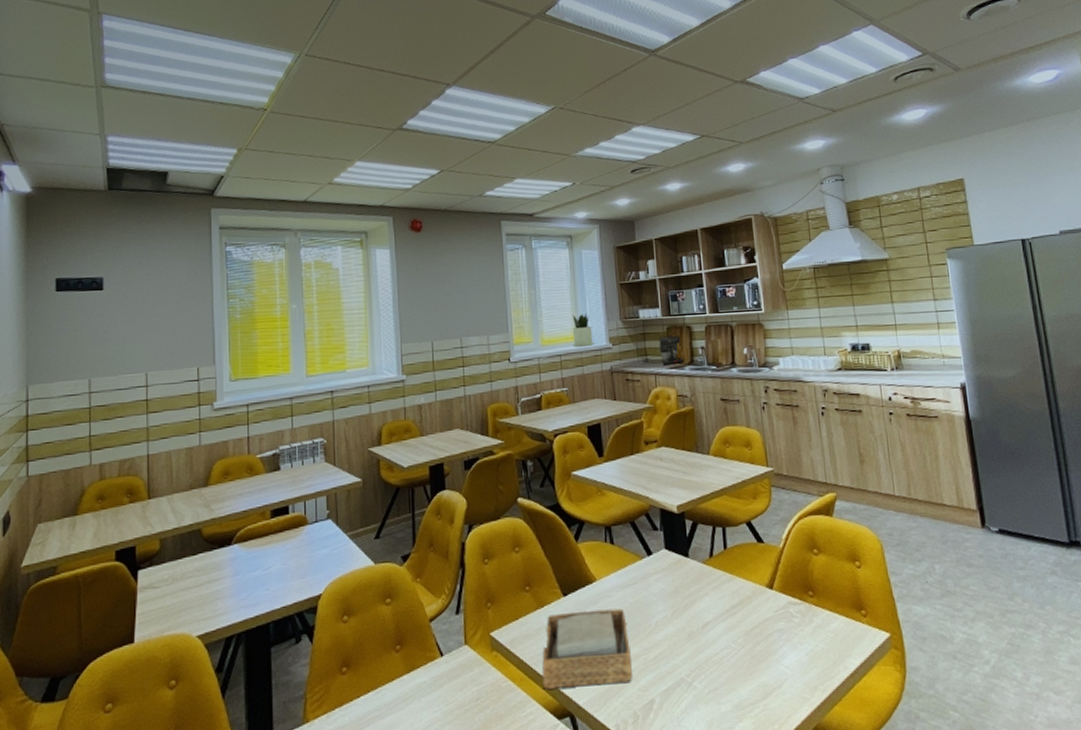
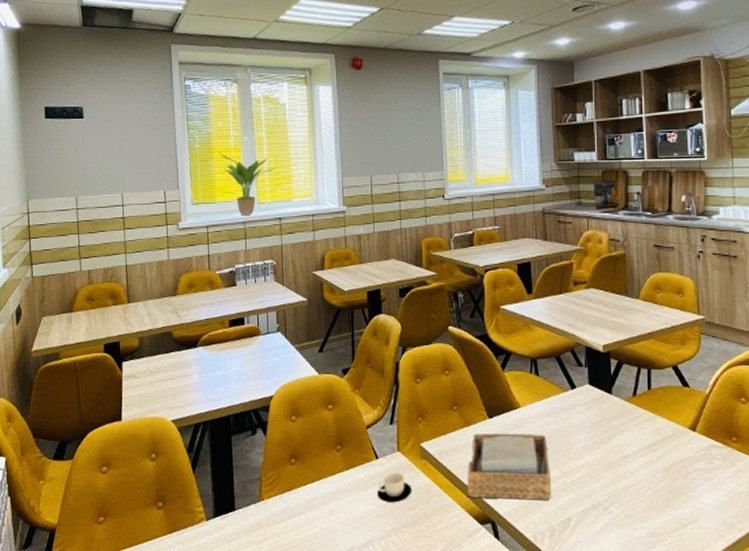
potted plant: none [263,322,327,391] -> present [218,152,275,216]
cup: none [442,669,482,707] -> present [377,472,413,503]
planter: present [572,313,595,348] -> none [506,154,528,188]

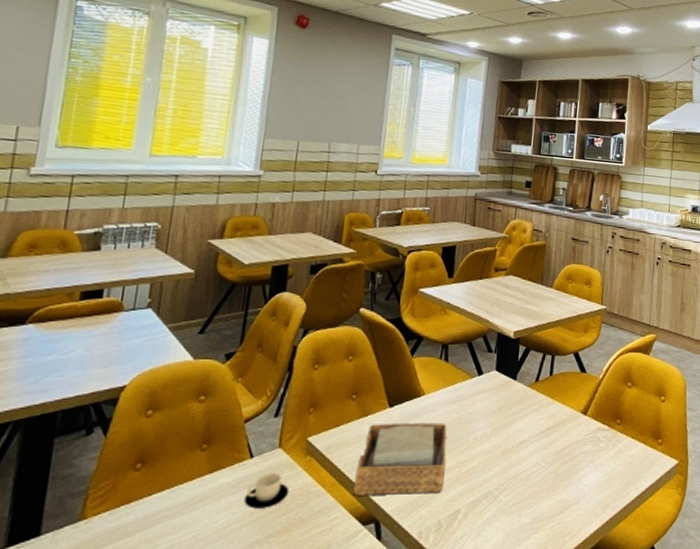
potted plant: present [218,152,275,216] -> none [107,90,181,169]
coffee maker: present [593,178,618,209] -> none [524,172,545,201]

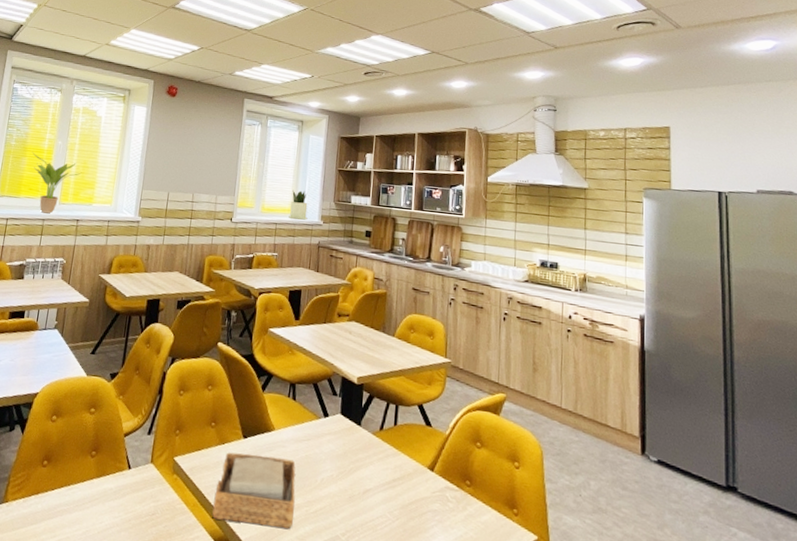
potted plant: none [107,90,181,169] -> present [32,152,82,214]
cup: present [244,472,290,509] -> none [123,484,159,517]
planter: none [442,138,464,172] -> present [288,190,308,221]

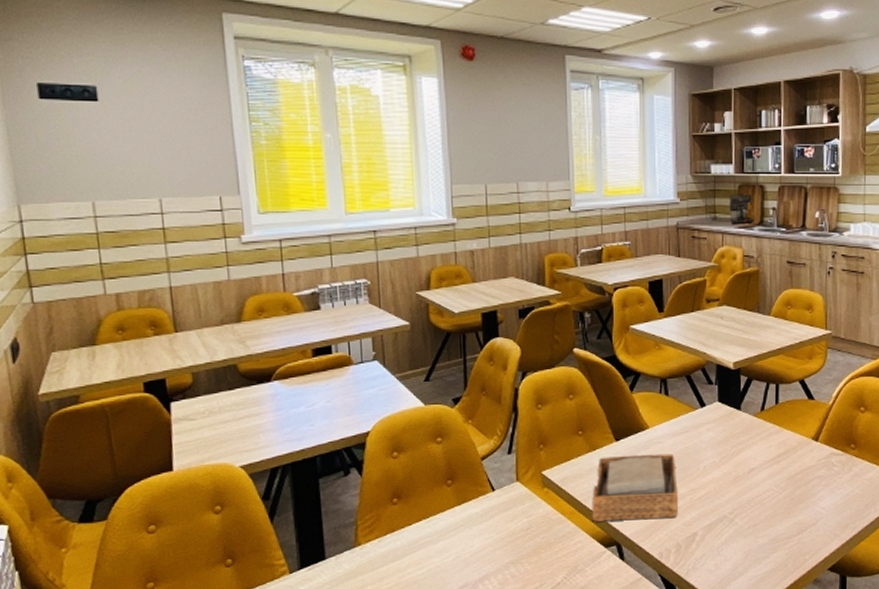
potted plant: present [32,152,82,214] -> none [292,151,367,228]
planter: present [288,190,308,221] -> none [638,165,661,201]
coffee maker: none [364,222,385,250] -> present [729,192,753,225]

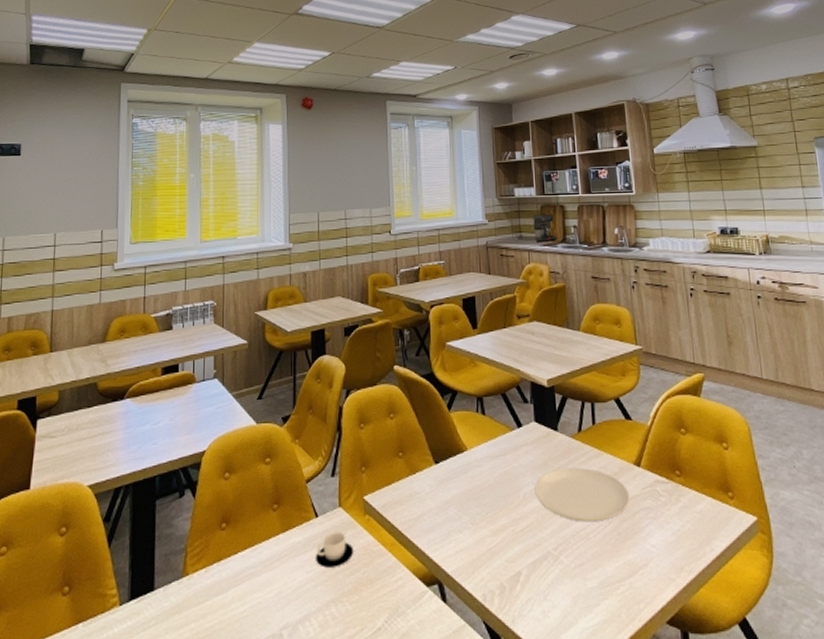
cup: none [494,503,533,535] -> present [316,531,354,568]
napkin holder: present [592,454,679,522] -> none [413,478,501,555]
plate: none [714,443,806,490] -> present [534,468,630,522]

